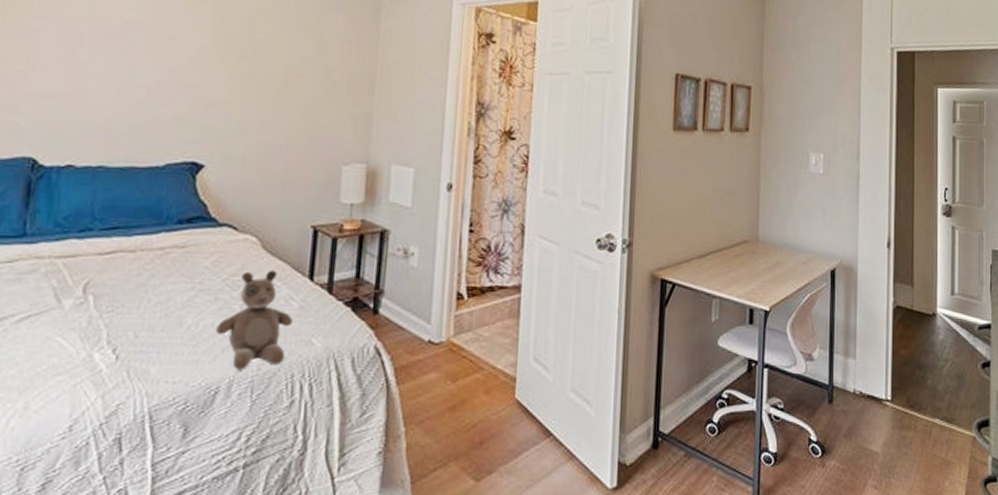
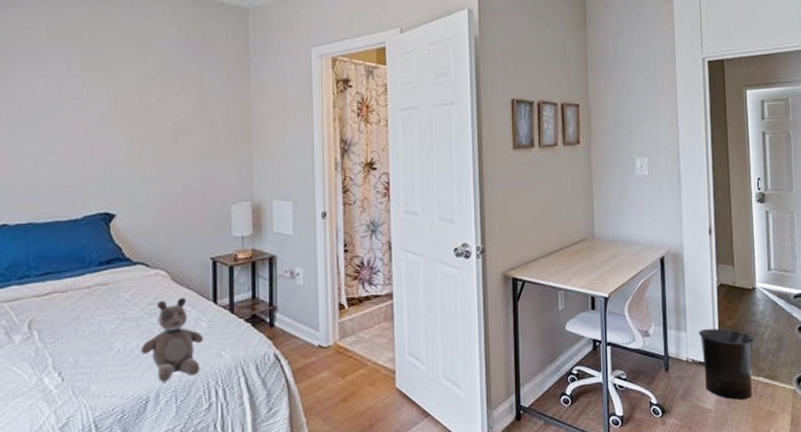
waste bin: none [868,356,933,443] -> present [698,328,756,400]

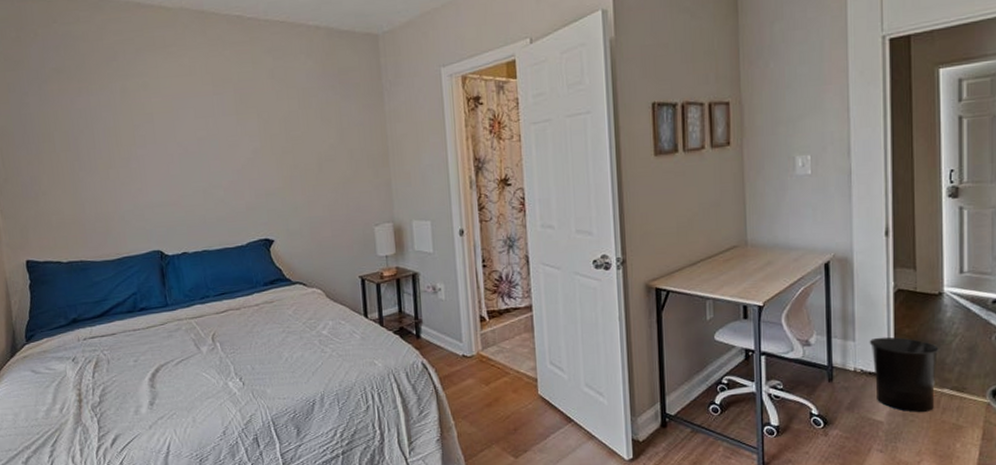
stuffed animal: present [140,297,204,382] -> none [304,312,359,387]

